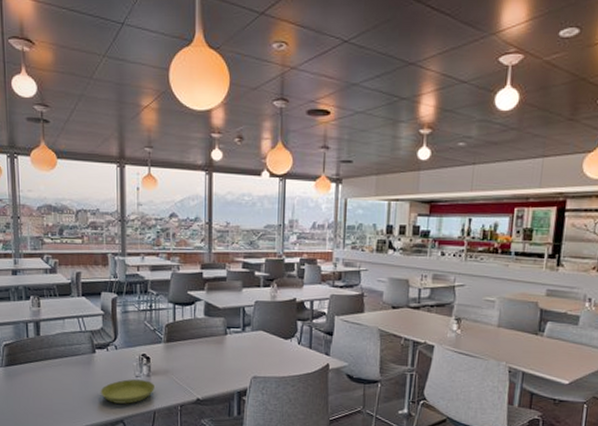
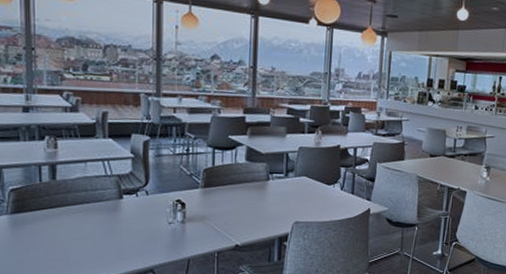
saucer: present [100,379,156,404] -> none [127,226,191,252]

